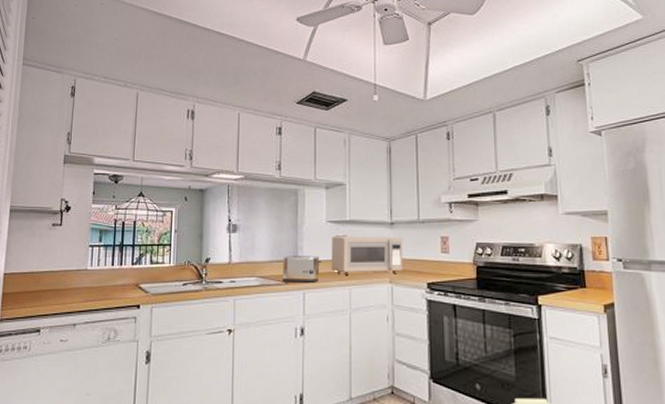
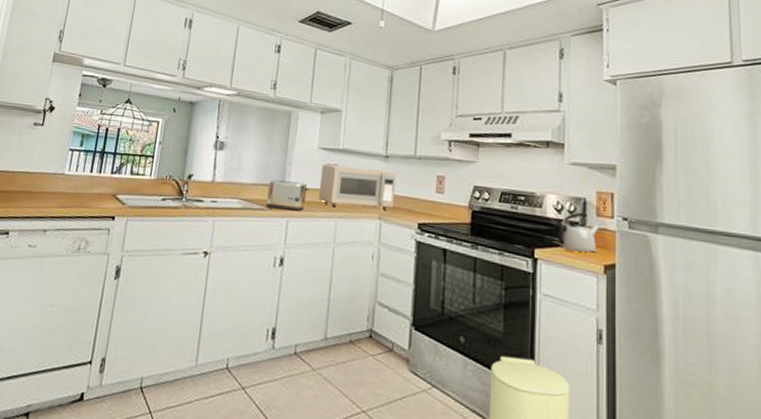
kettle: none [558,258,597,296] -> present [557,212,601,253]

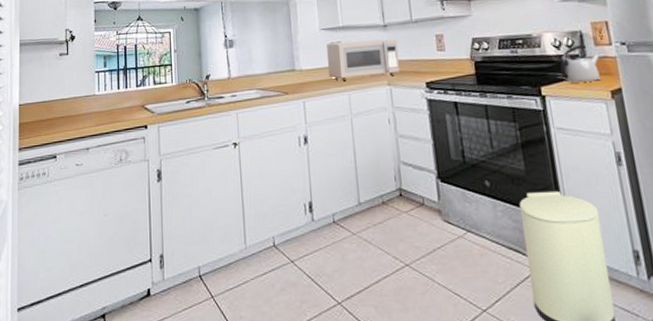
toaster: present [265,180,309,211] -> none [280,64,319,93]

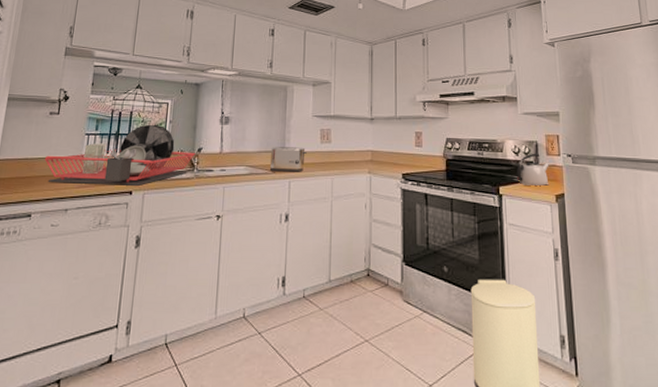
dish rack: none [61,55,205,123] -> present [44,124,196,186]
toaster: none [280,64,319,93] -> present [269,147,307,172]
microwave: present [326,38,400,82] -> none [315,129,381,166]

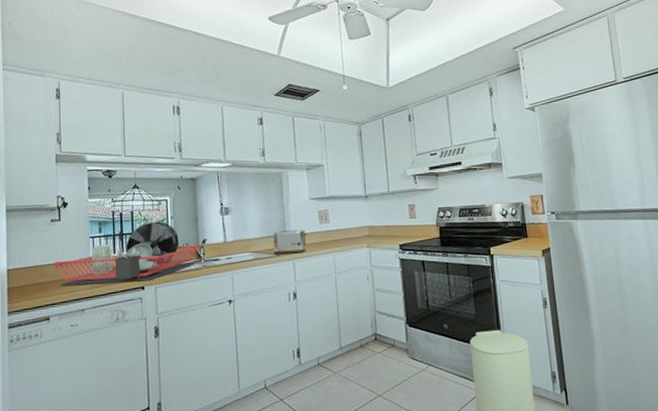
kettle: present [517,153,550,187] -> none [505,213,536,245]

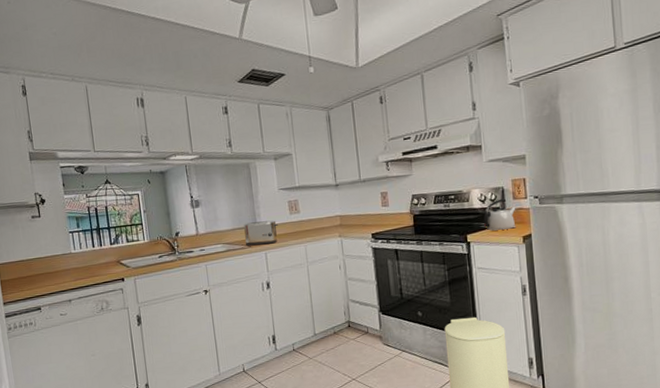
dish rack: present [53,221,201,286] -> none [38,215,175,279]
kettle: none [505,213,536,245] -> present [483,198,517,232]

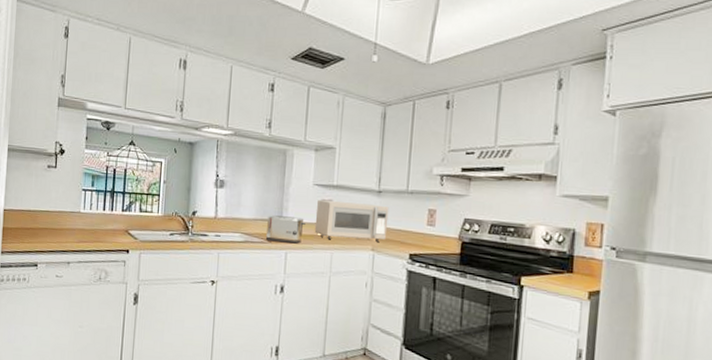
microwave: none [285,196,350,235] -> present [314,199,389,243]
kettle: present [483,198,517,232] -> none [544,242,588,281]

